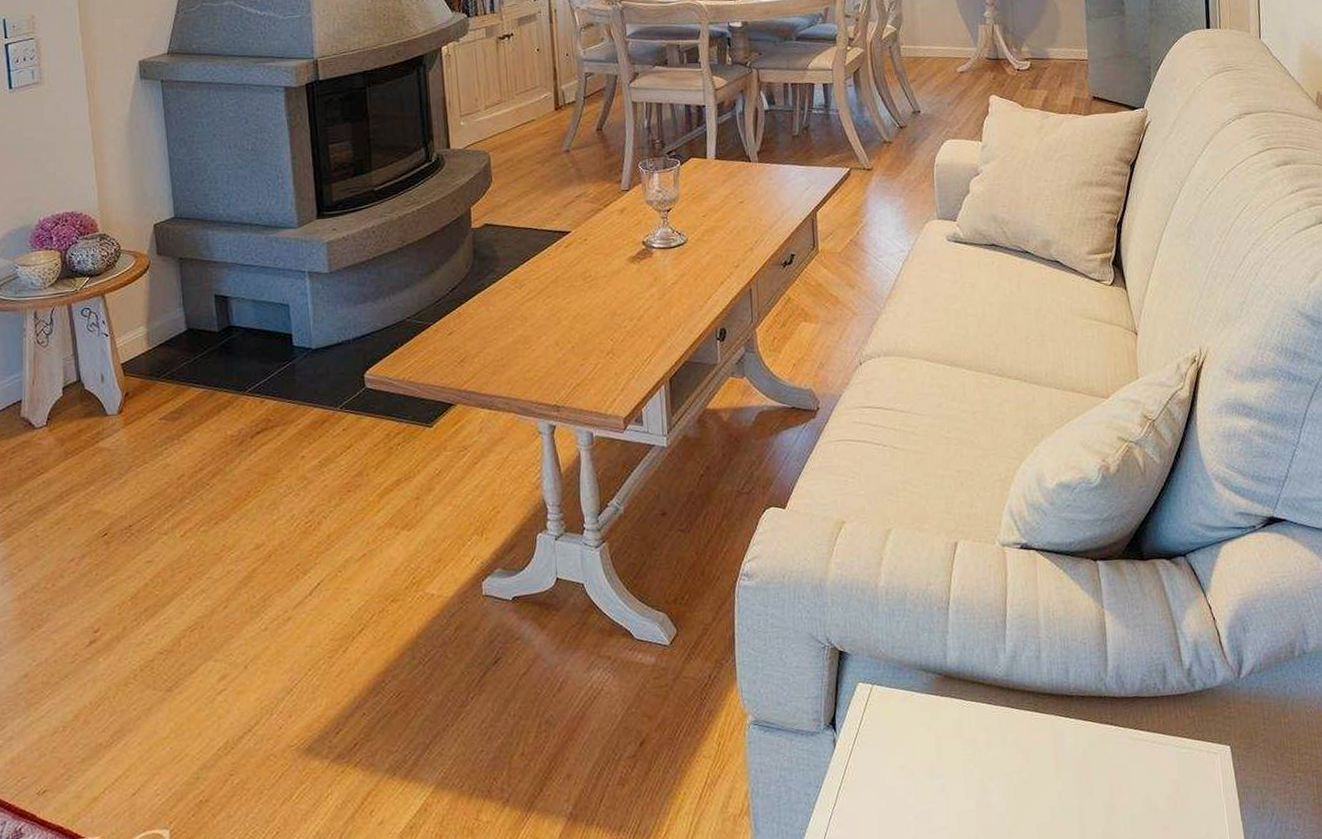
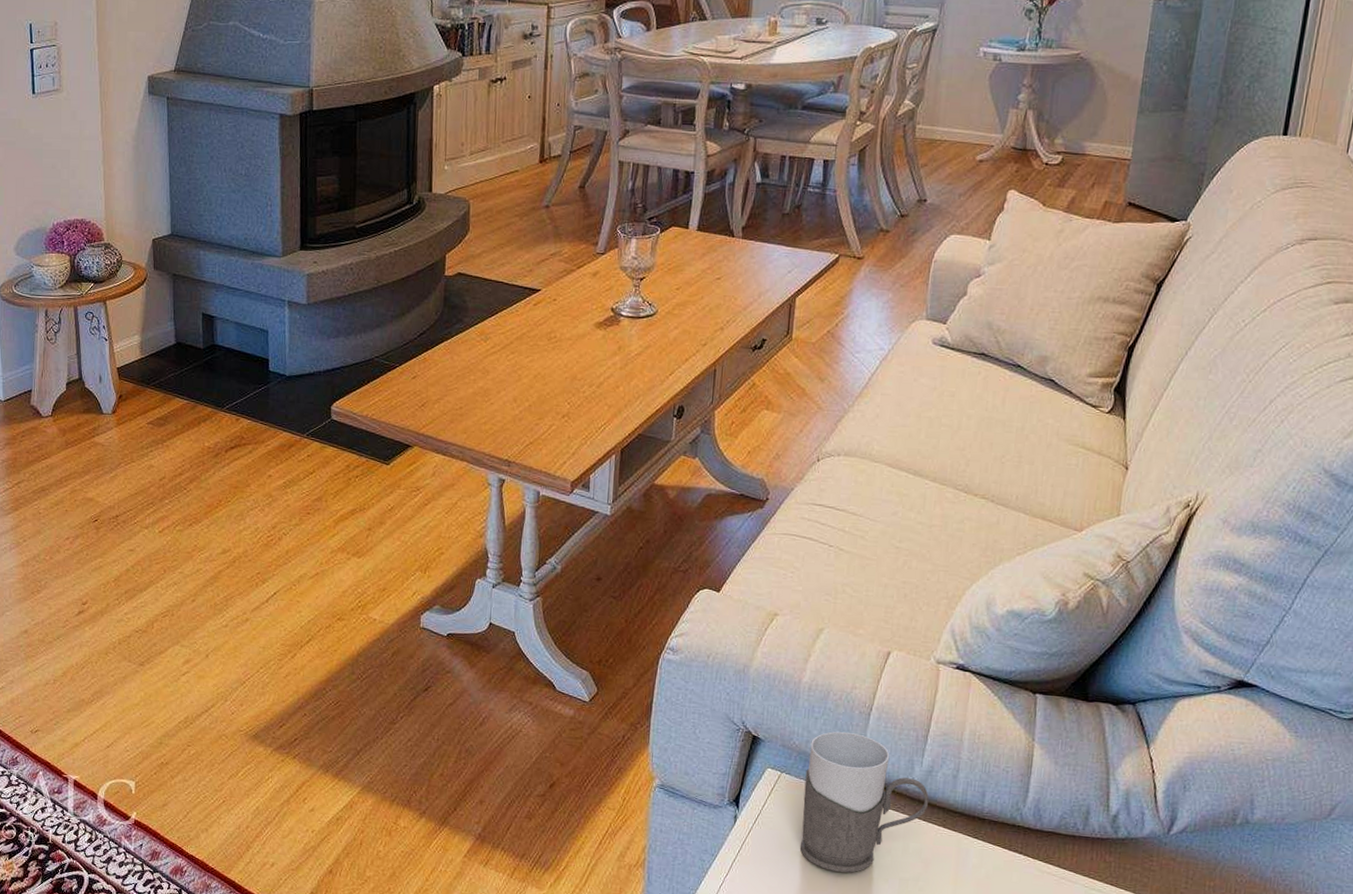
mug: none [896,630,1018,780] -> present [799,731,929,873]

